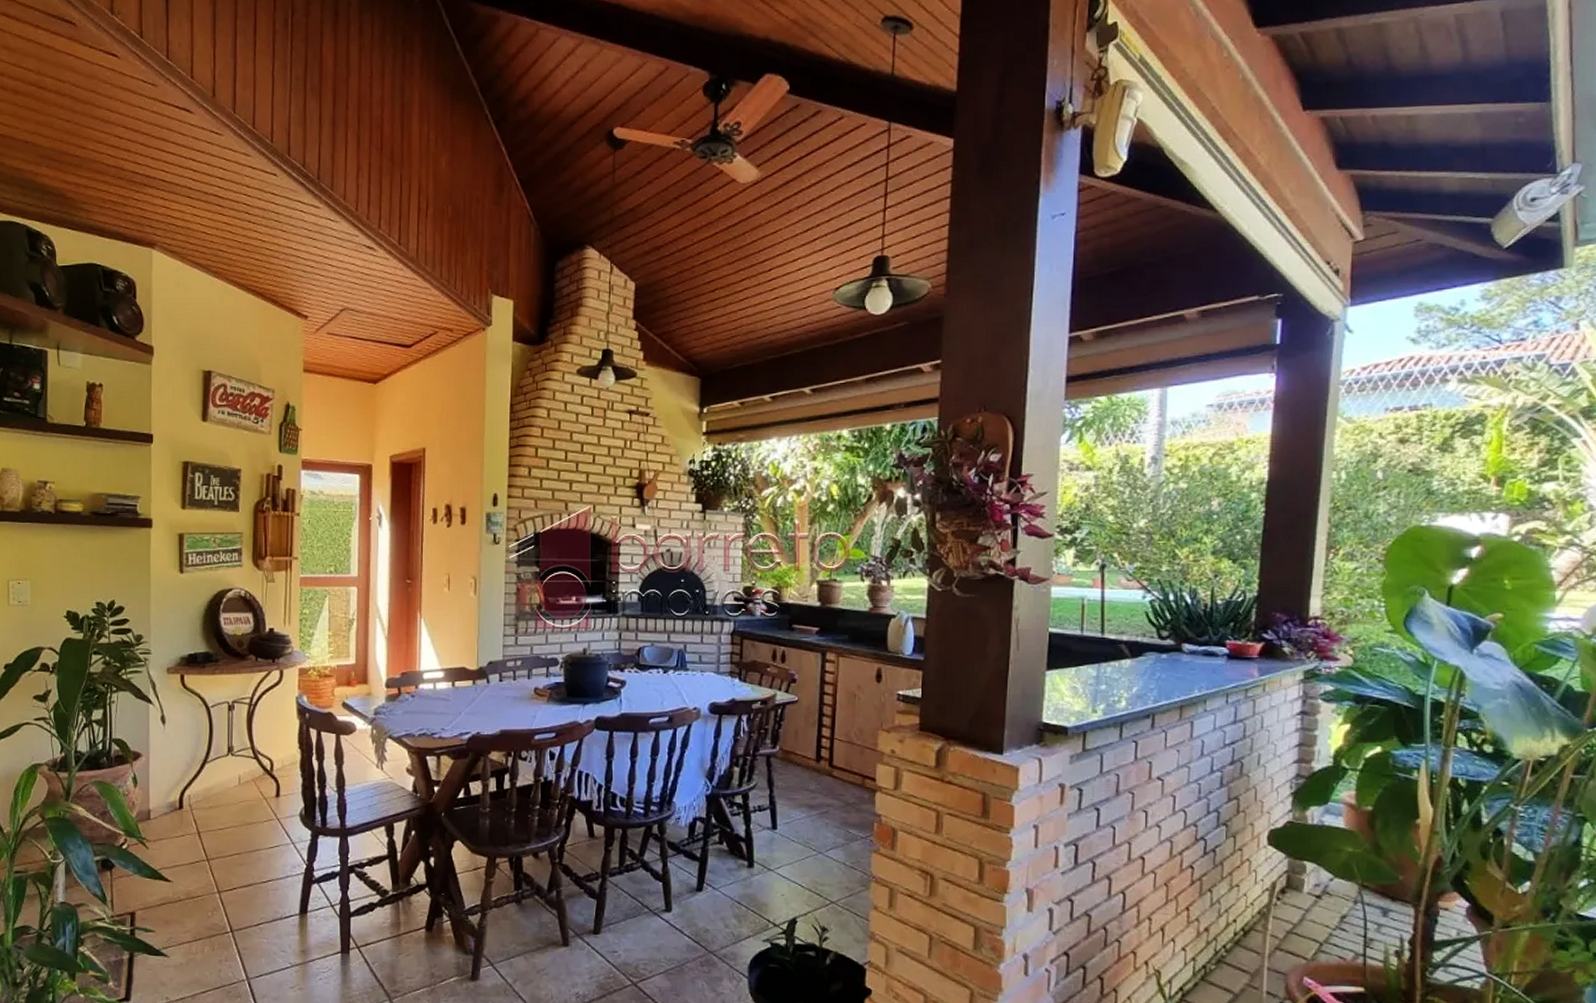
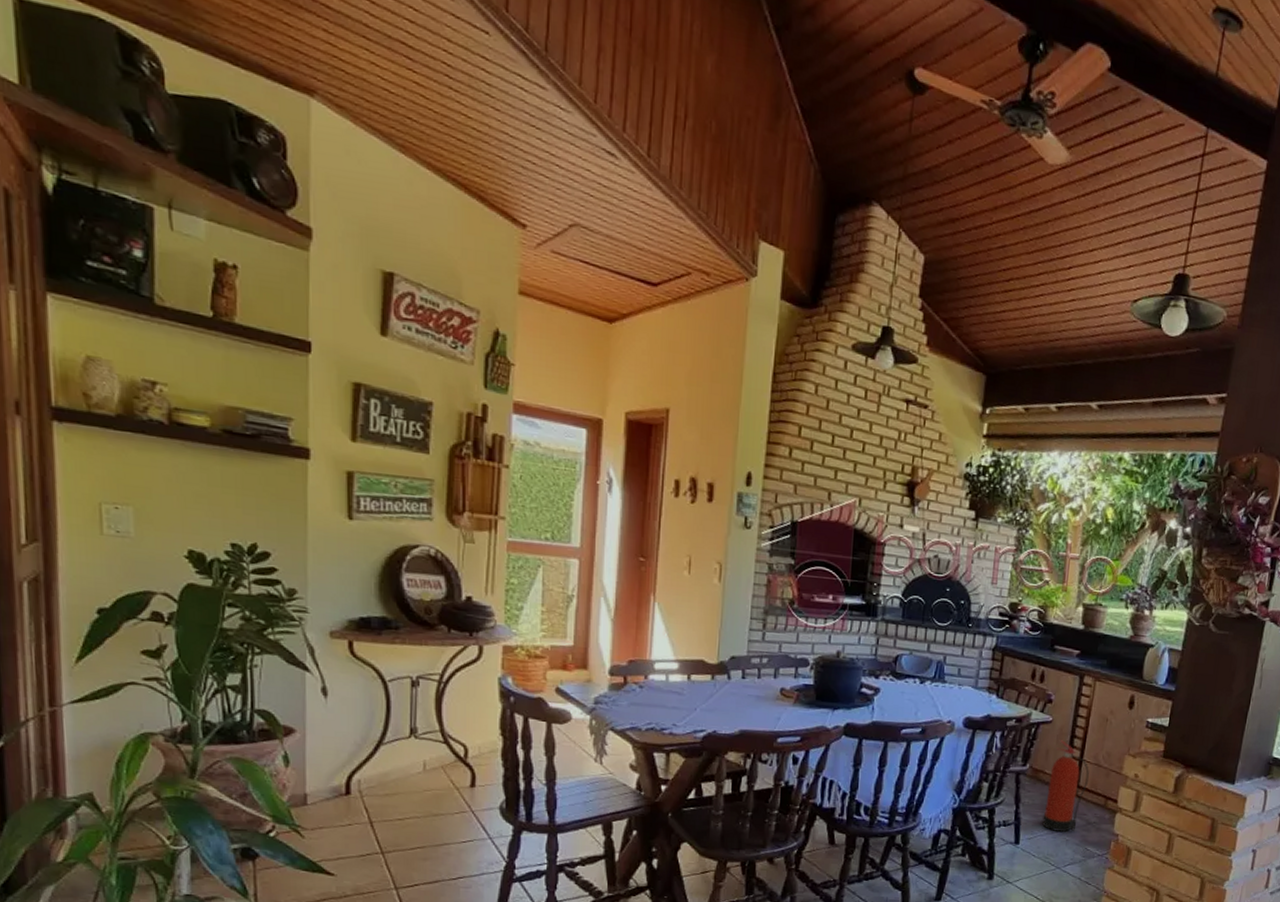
fire extinguisher: none [799,719,842,814] -> present [1042,740,1089,832]

